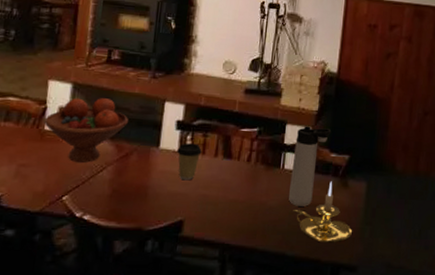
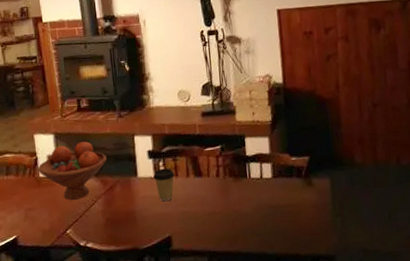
thermos bottle: present [289,126,332,207] -> none [256,135,288,210]
candle holder: present [293,181,352,243] -> none [266,182,324,239]

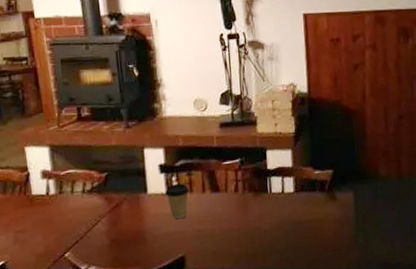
fruit bowl: present [37,142,107,200] -> none [29,155,112,220]

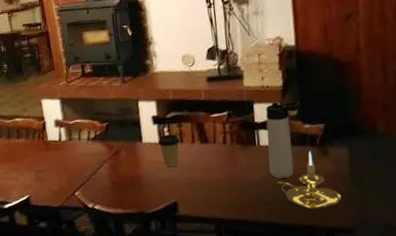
thermos bottle: none [278,148,312,225] -> present [266,101,301,179]
candle holder: none [287,197,346,255] -> present [276,151,341,210]

